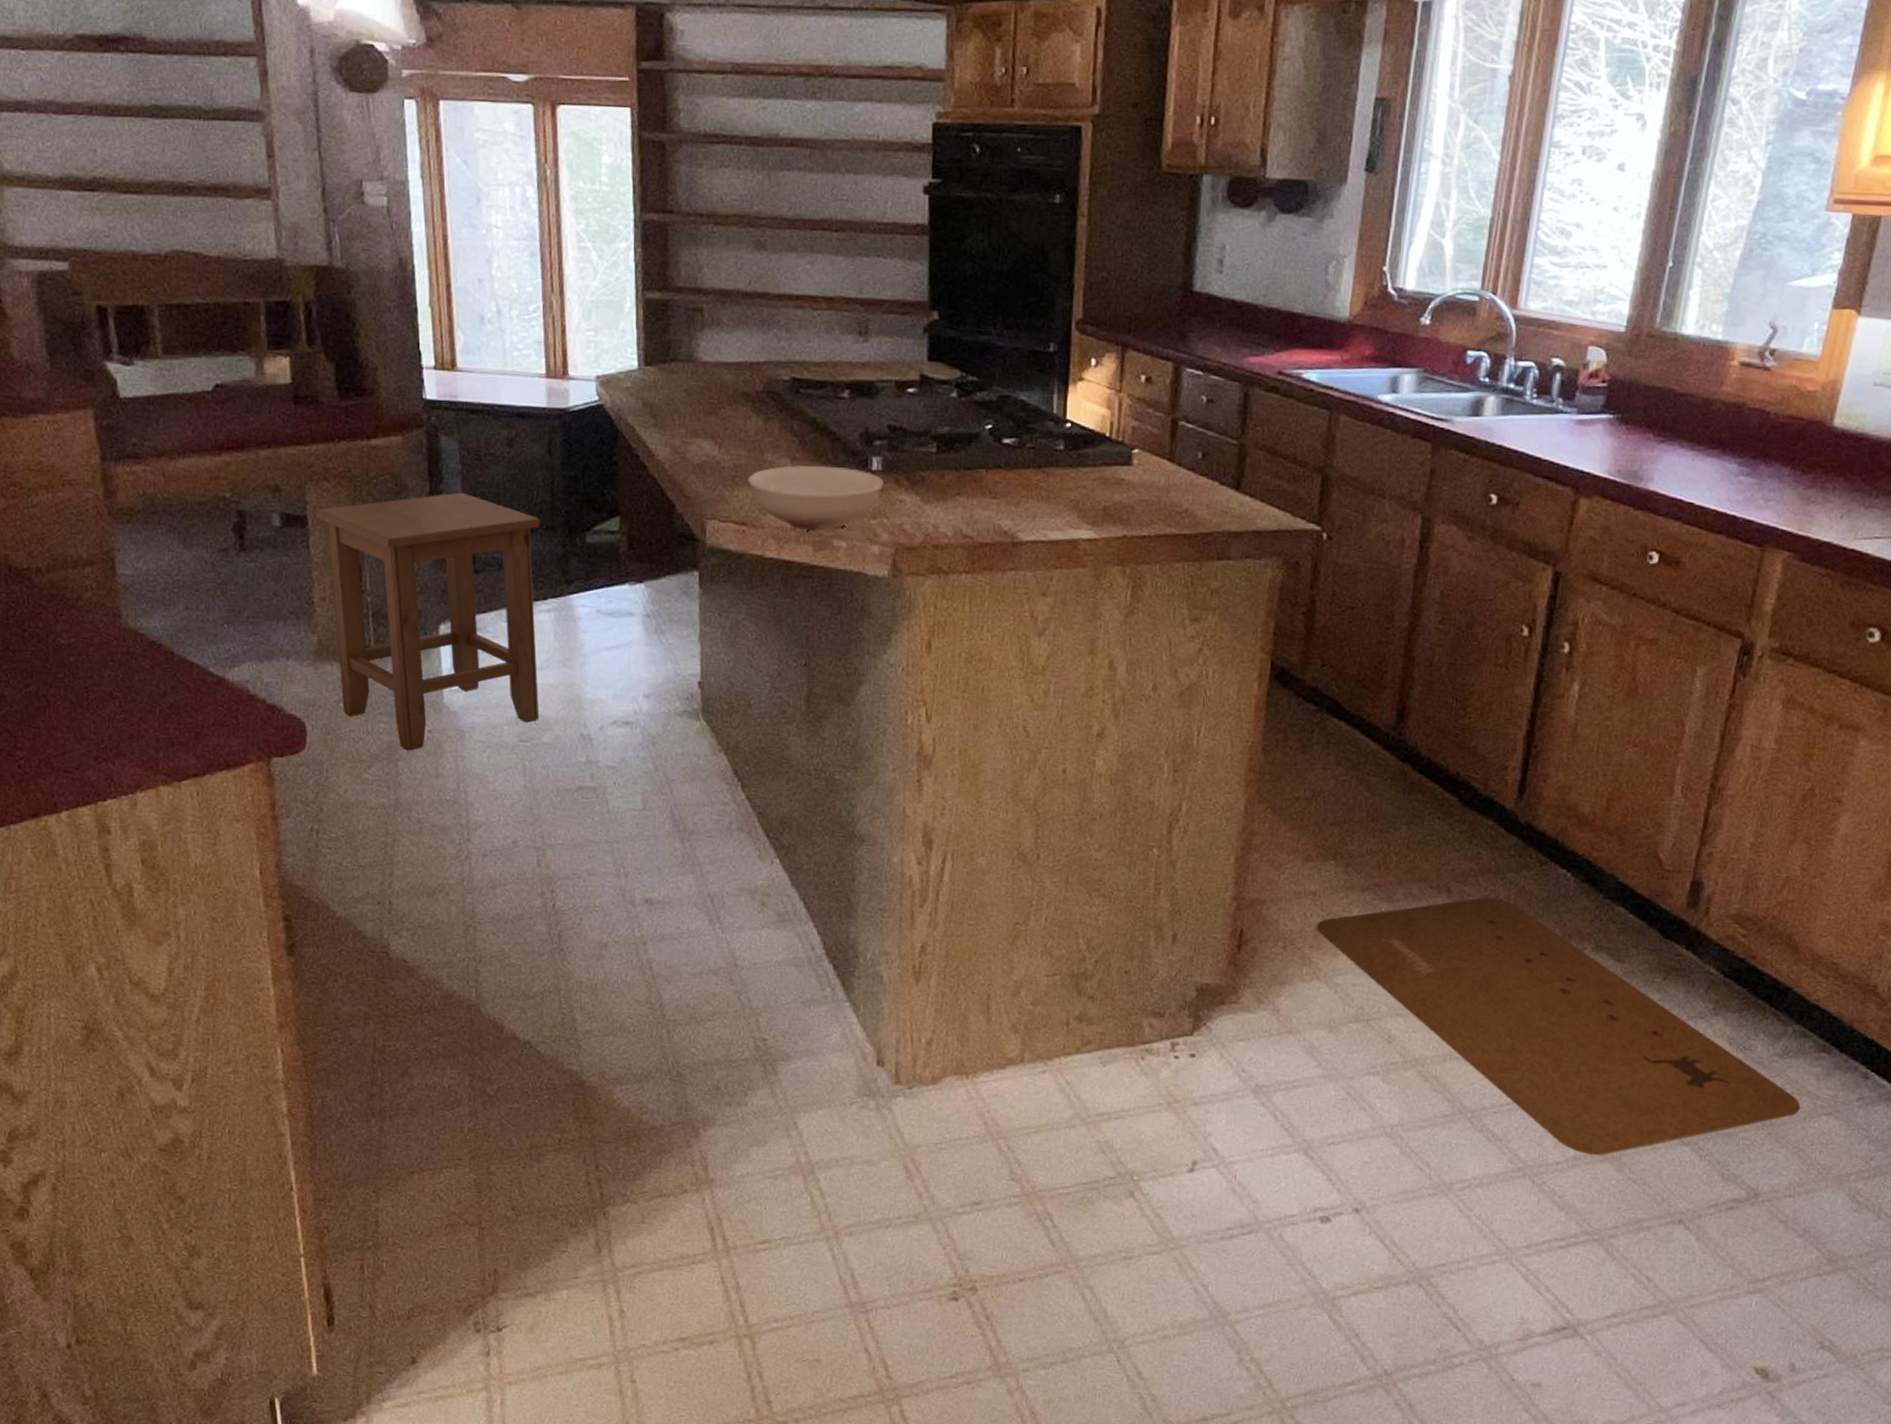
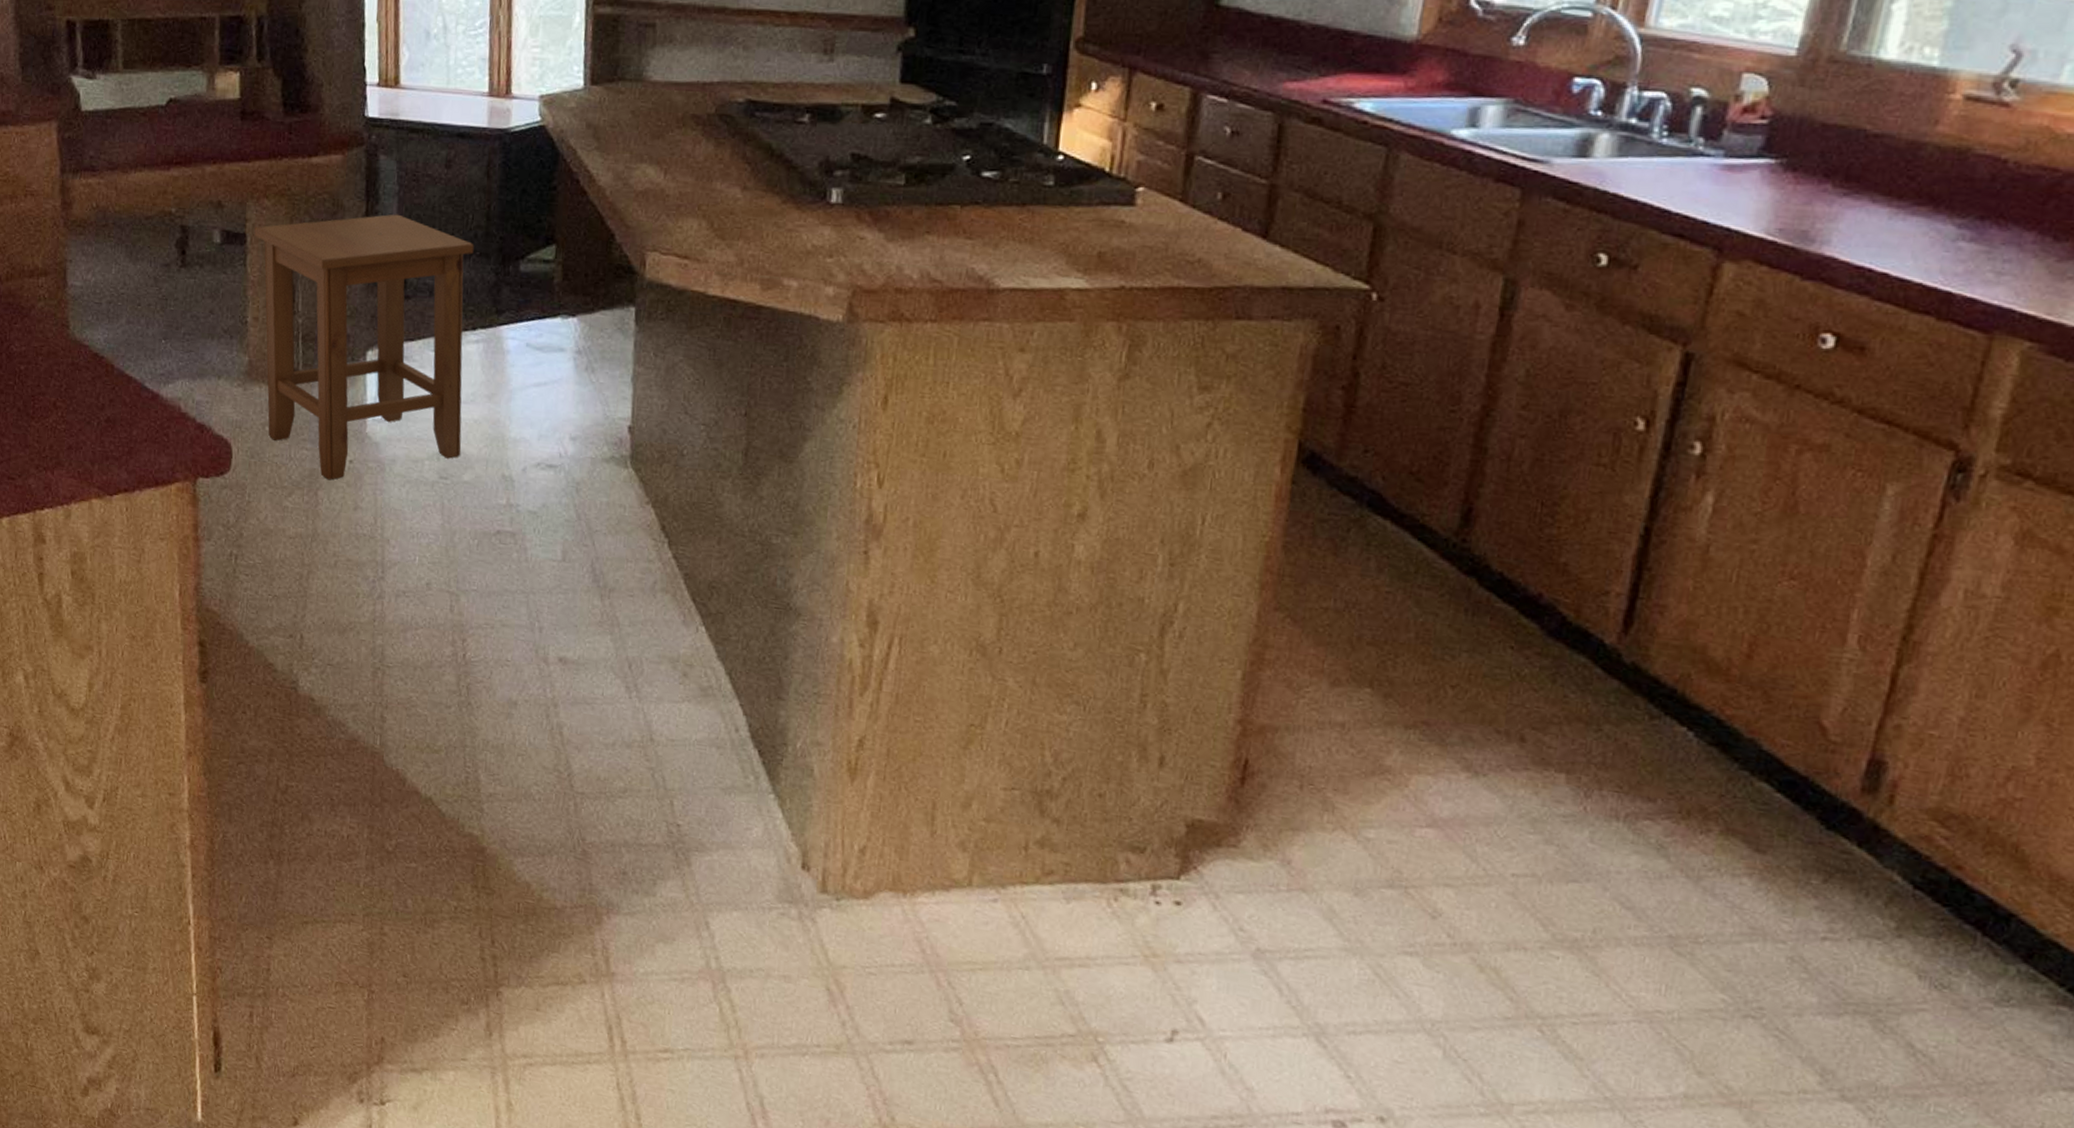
bowl: present [748,465,885,532] -> none [693,195,844,269]
doormat: present [1316,897,1801,1156] -> none [1342,751,2026,1099]

